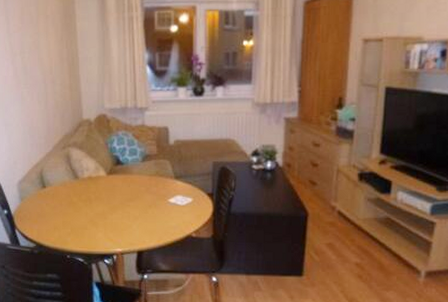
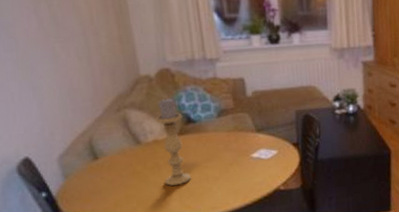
candle holder: none [92,140,116,219] -> present [156,98,192,186]

